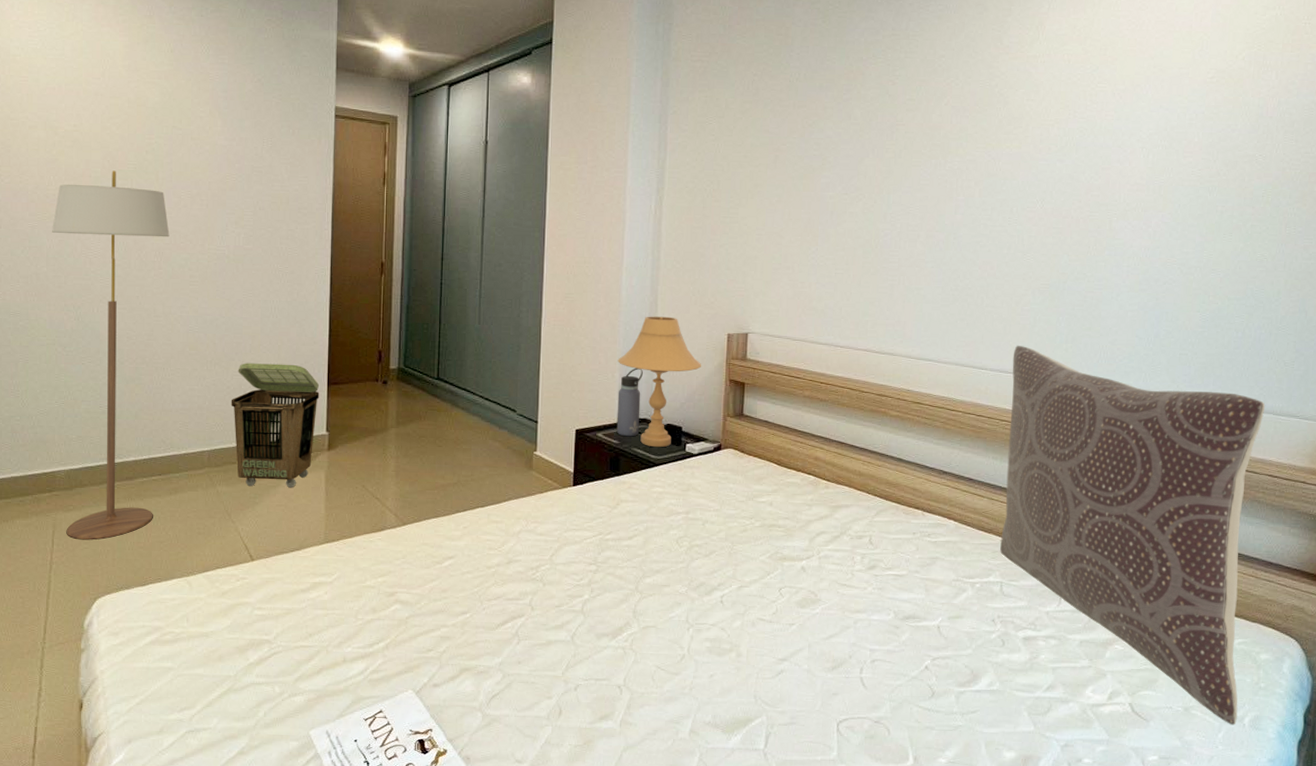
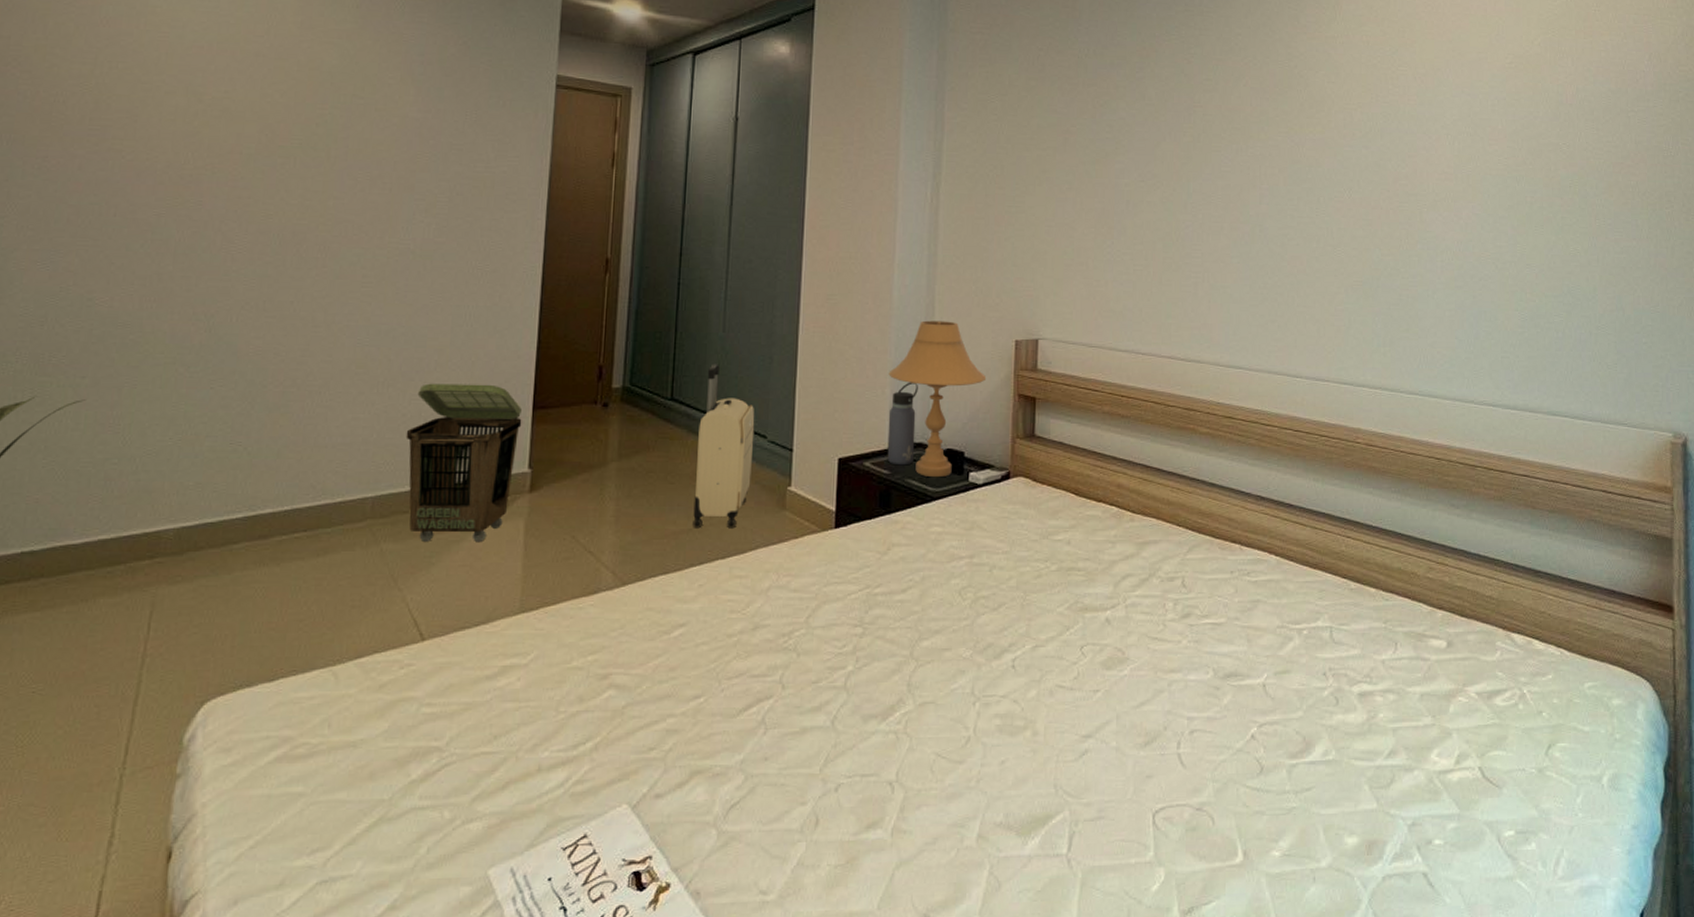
floor lamp: present [52,170,170,540] -> none [169,146,340,622]
suitcase: none [457,350,506,484] -> present [693,364,755,529]
pillow: present [1000,346,1266,725] -> none [1327,350,1595,787]

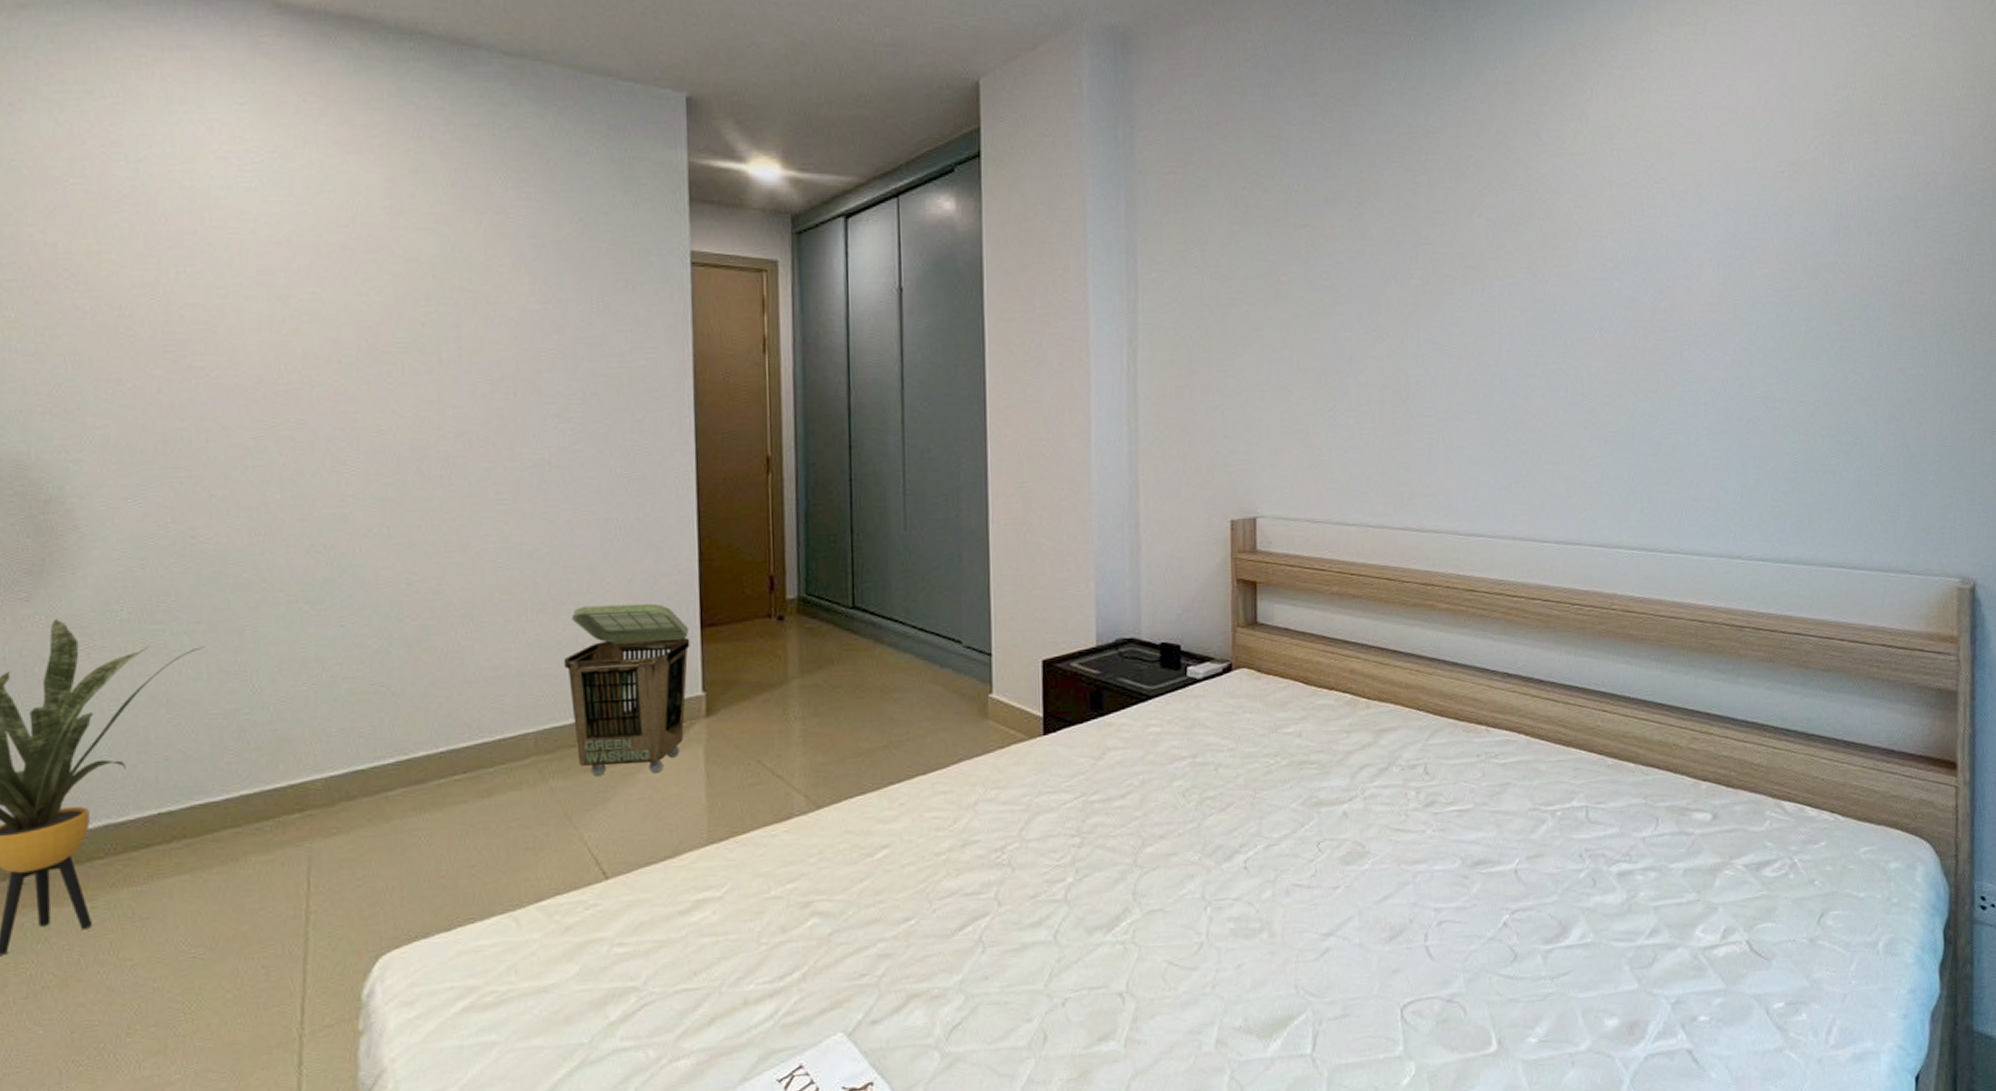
suitcase: present [693,364,755,529] -> none [886,566,948,745]
water bottle: present [887,382,918,466] -> none [1095,573,1126,664]
lamp: present [888,320,987,478] -> none [1092,503,1201,675]

